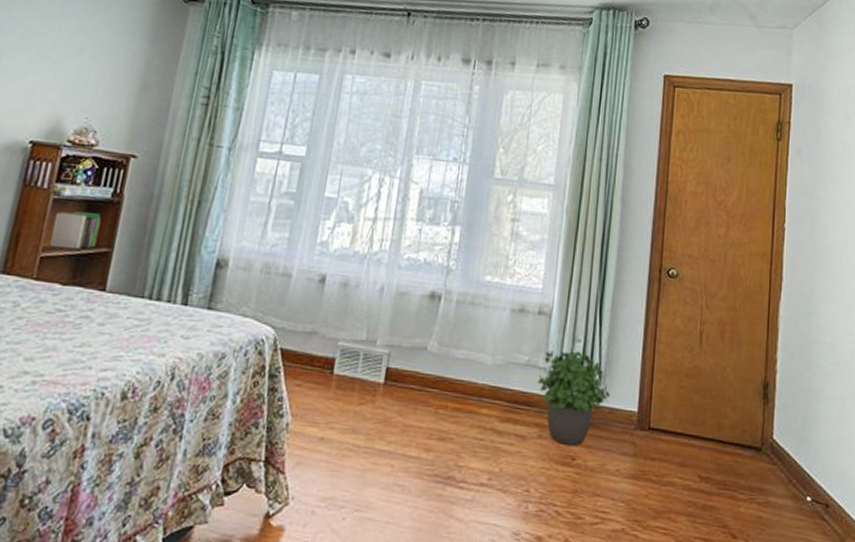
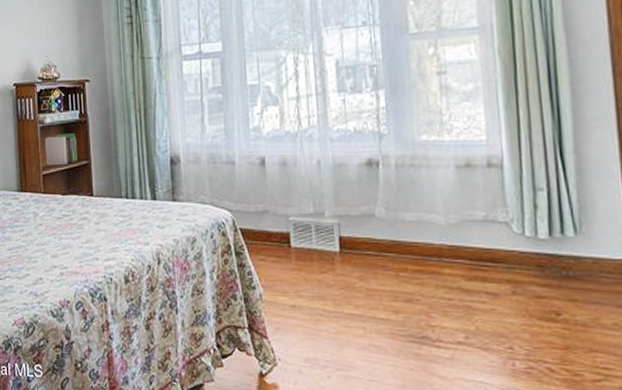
potted plant: present [537,350,611,446] -> none [500,199,592,300]

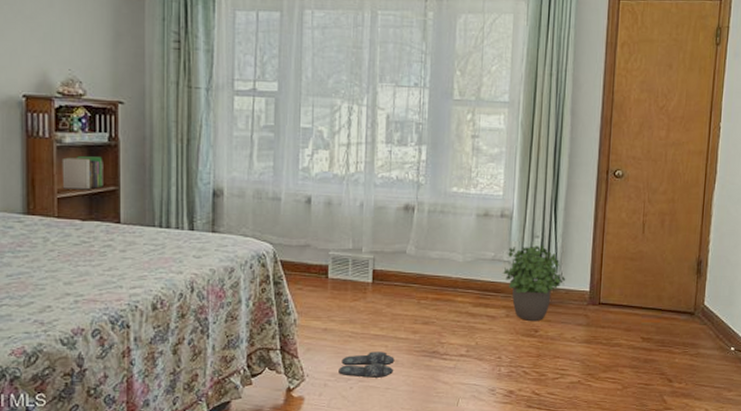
slippers: none [312,334,376,367] -> present [338,352,395,378]
potted plant: none [500,199,592,300] -> present [503,244,566,321]

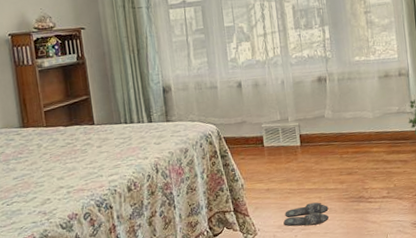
books: present [62,156,104,190] -> none [43,74,78,104]

